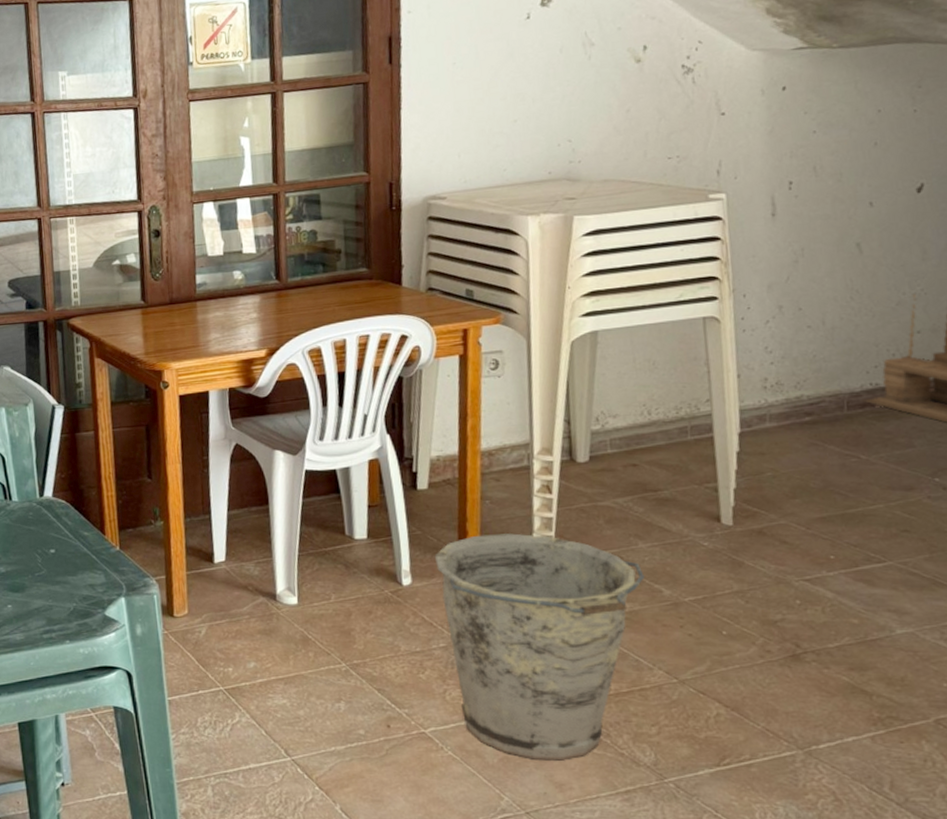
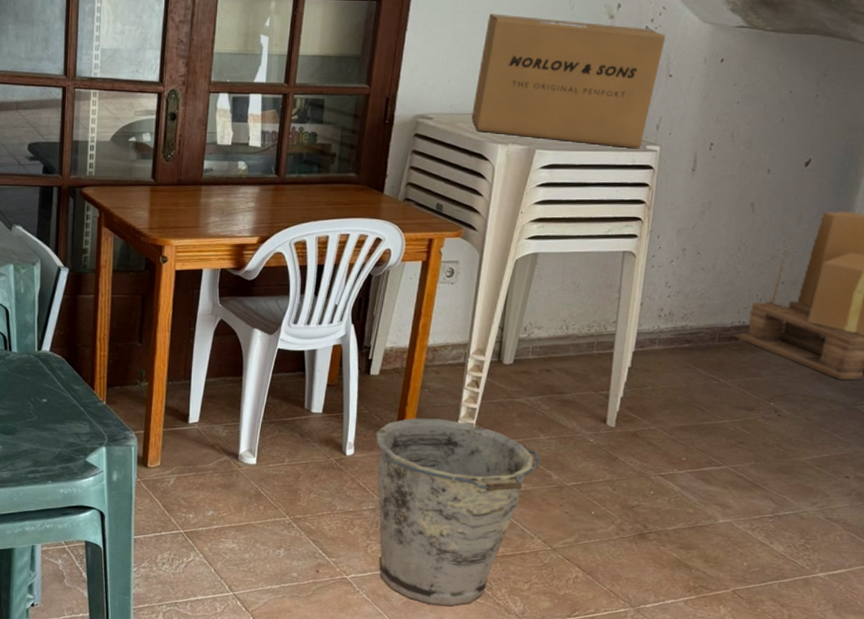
box: none [490,67,709,205] -> present [472,13,665,149]

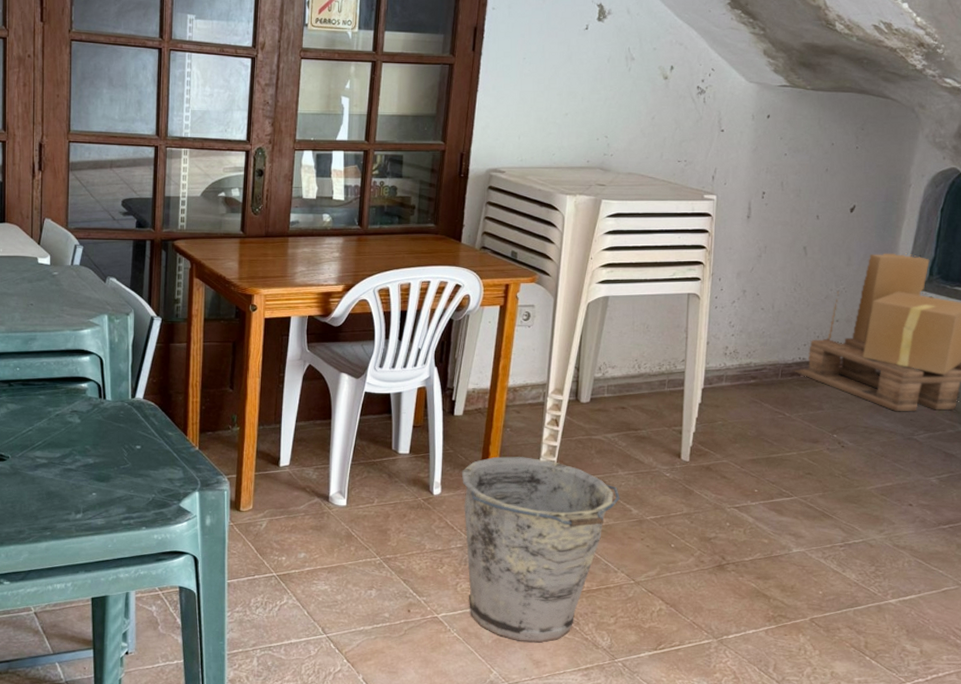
box: present [472,13,665,149] -> none [541,76,715,198]

